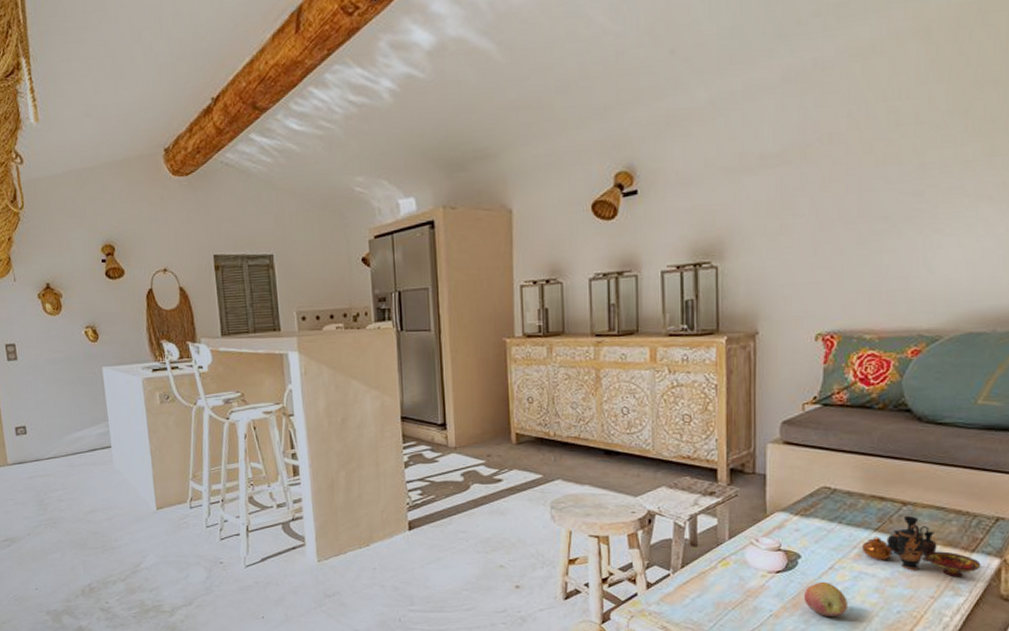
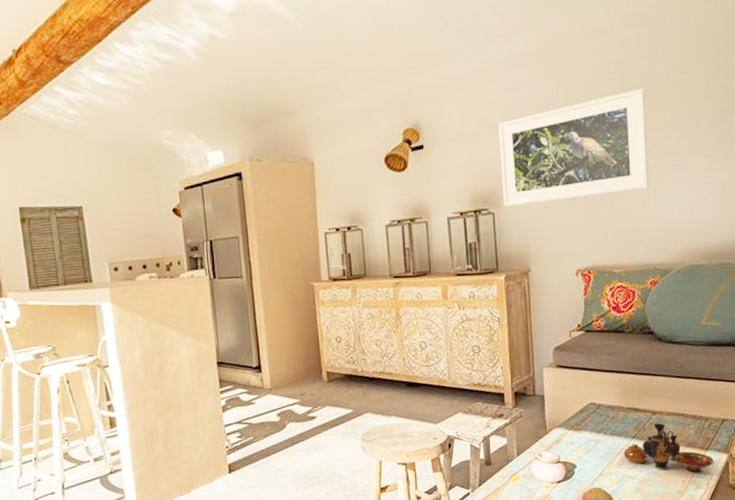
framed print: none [729,118,921,260] -> present [498,88,649,207]

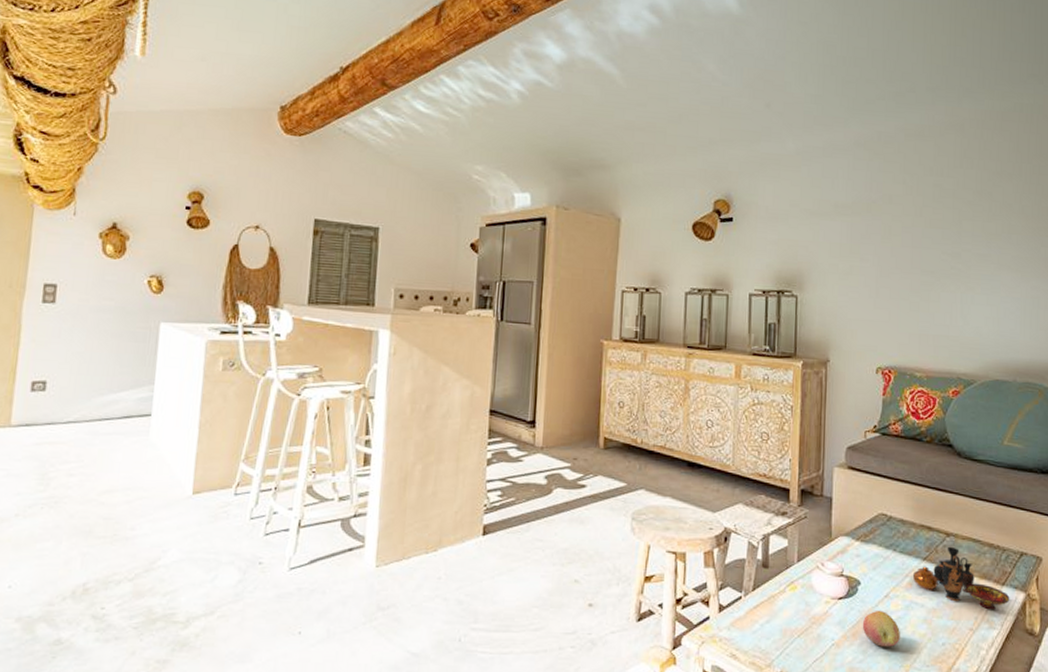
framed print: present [498,88,649,207] -> none [808,194,958,295]

